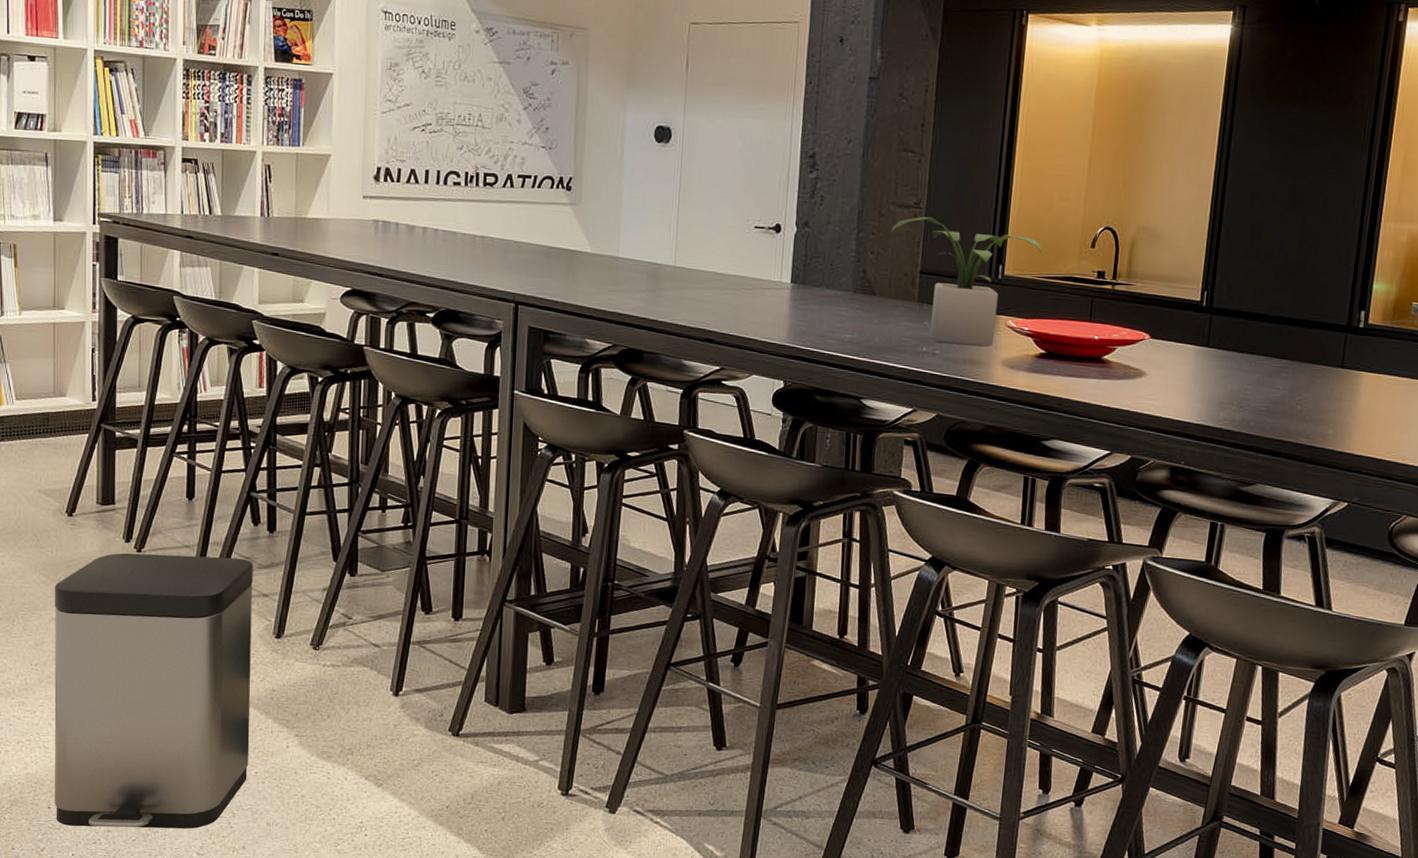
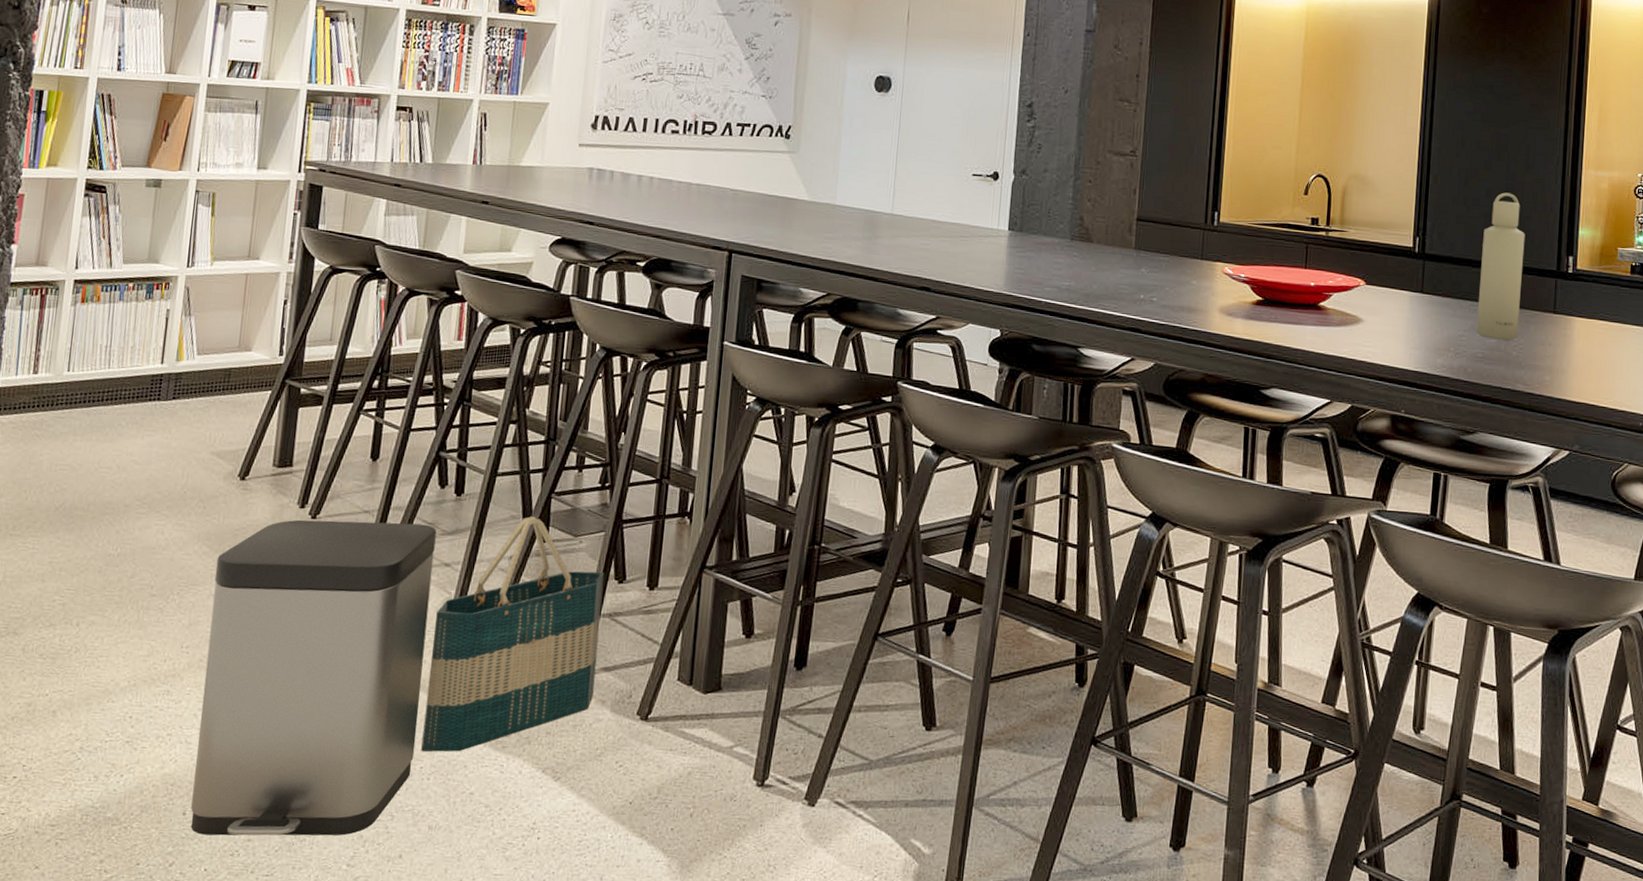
tote bag: none [255,552,412,760] -> present [421,516,605,752]
potted plant: present [890,216,1042,347] -> none [1107,164,1256,294]
bottle: none [1260,245,1318,395] -> present [1476,192,1526,341]

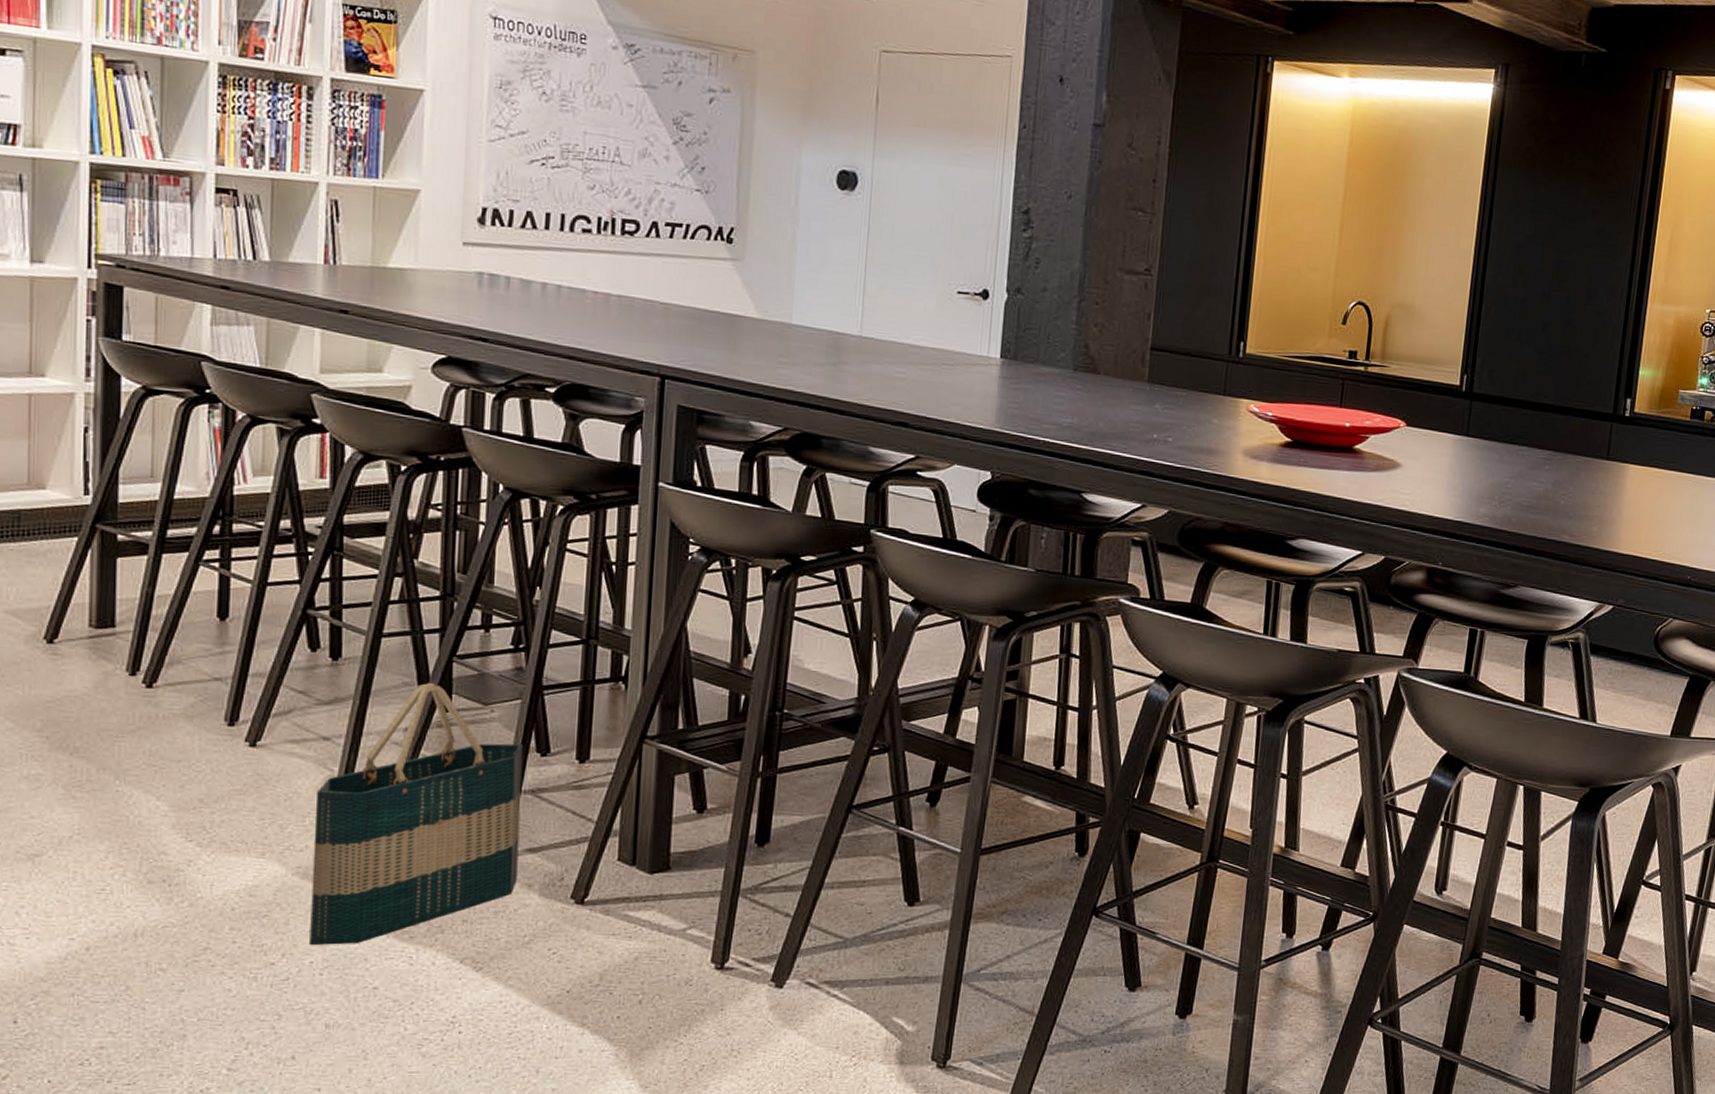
pedal bin: present [190,519,437,836] -> none [23,689,310,1044]
bottle: present [1476,192,1526,341] -> none [1523,327,1582,489]

